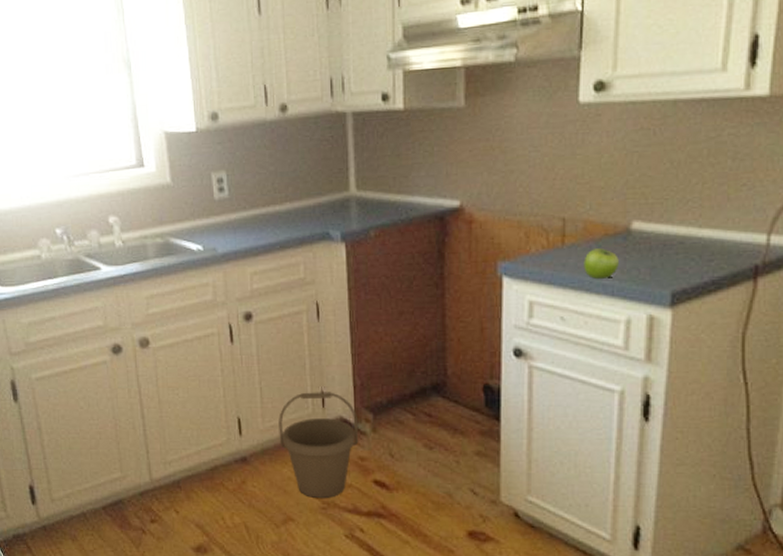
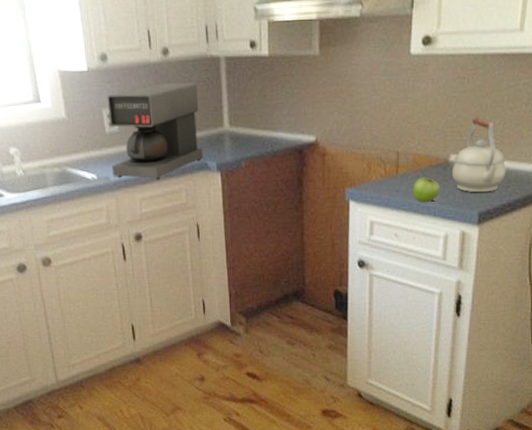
coffee maker: none [217,142,325,252] -> present [107,82,203,180]
bucket: present [279,392,359,499] -> none [167,300,234,390]
kettle: none [634,174,708,268] -> present [451,116,507,193]

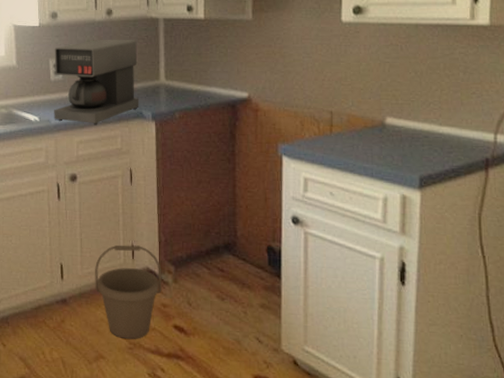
bucket: none [167,300,234,390] -> present [95,245,162,340]
fruit: present [413,177,440,203] -> none [348,138,376,164]
kettle: present [451,116,507,193] -> none [388,82,447,157]

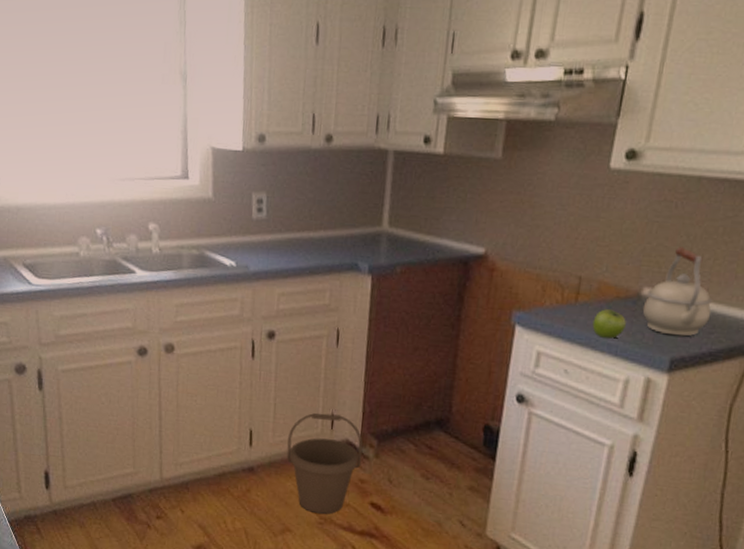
coffee maker: present [54,39,140,126] -> none [253,171,359,276]
fruit: none [348,138,376,164] -> present [592,309,626,340]
kettle: none [388,82,447,157] -> present [642,247,713,337]

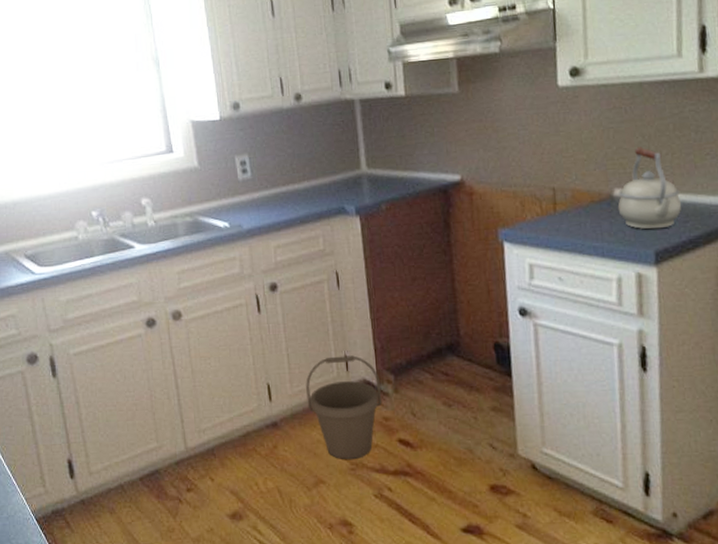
fruit: present [592,309,626,340] -> none [574,214,606,243]

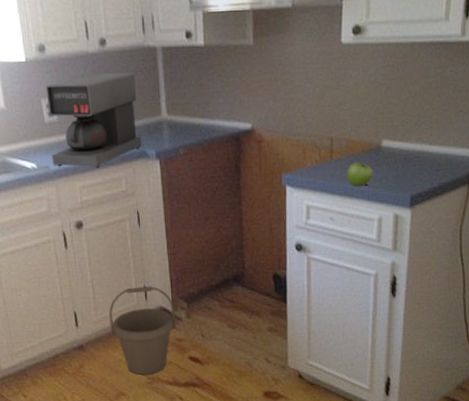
coffee maker: none [239,126,341,227] -> present [45,72,142,169]
fruit: none [574,214,606,243] -> present [347,162,373,187]
kettle: present [617,147,682,230] -> none [384,102,436,177]

